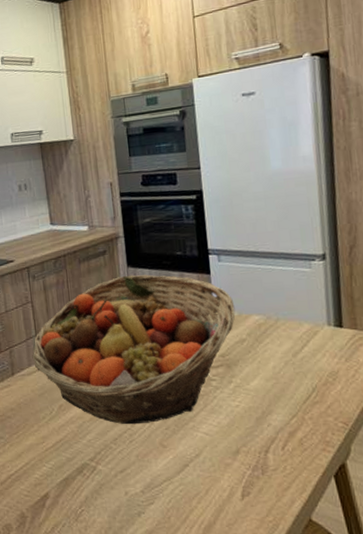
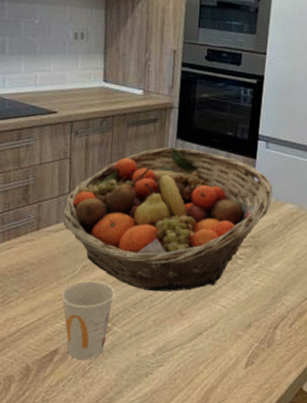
cup: none [43,419,93,502] -> present [61,280,114,360]

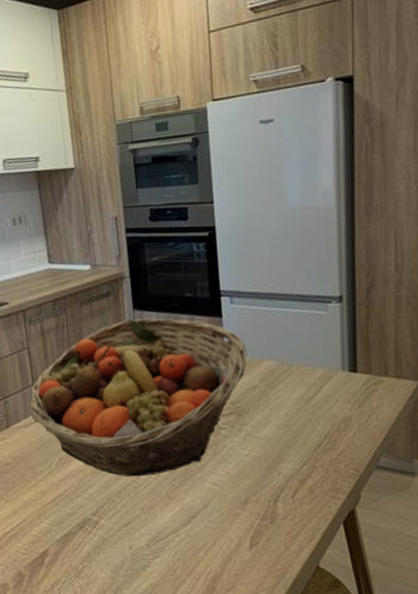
cup: present [61,280,114,360] -> none [42,473,96,559]

